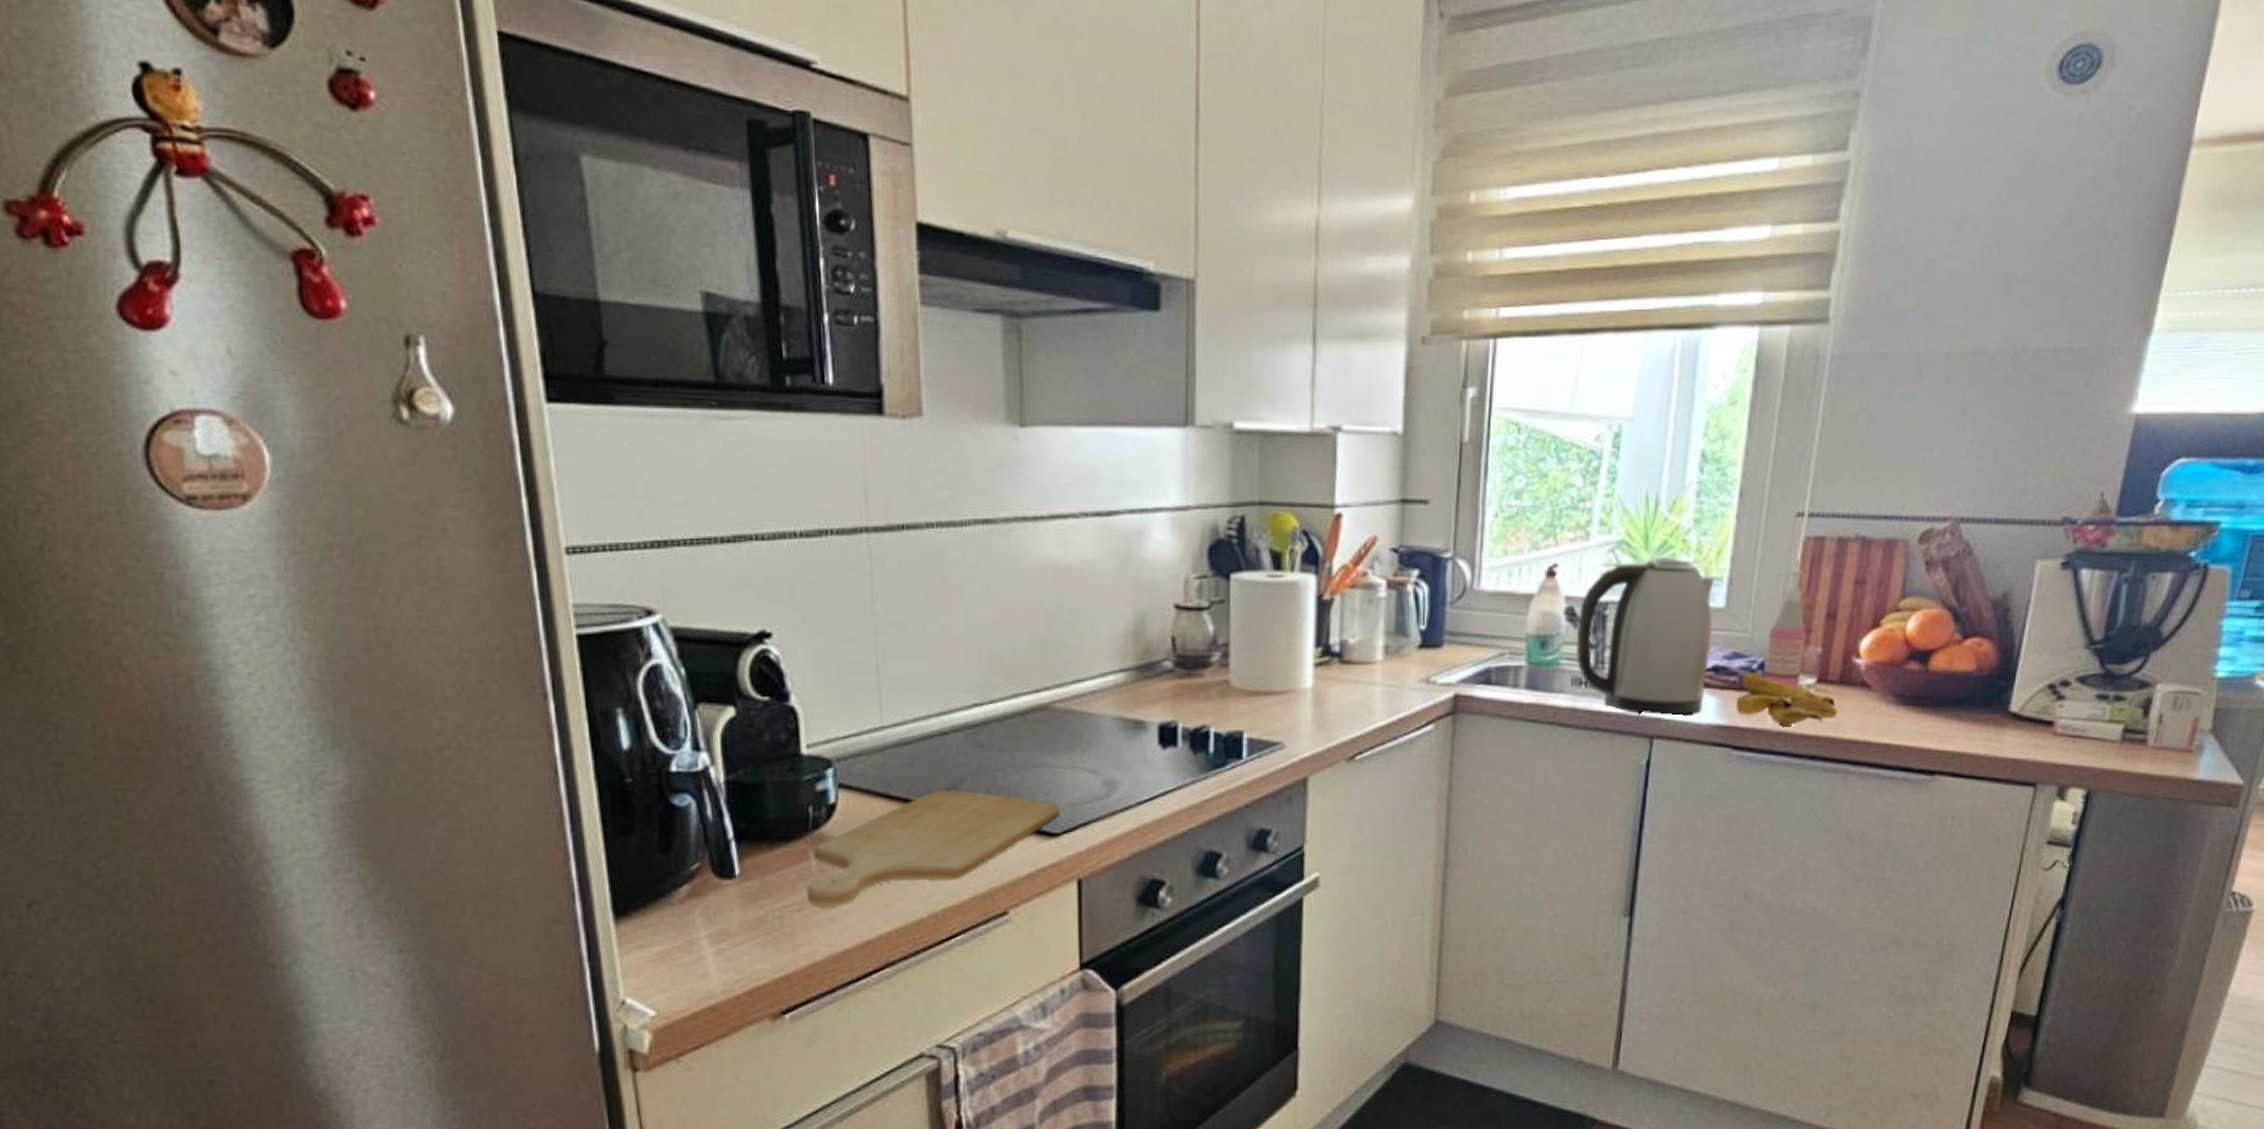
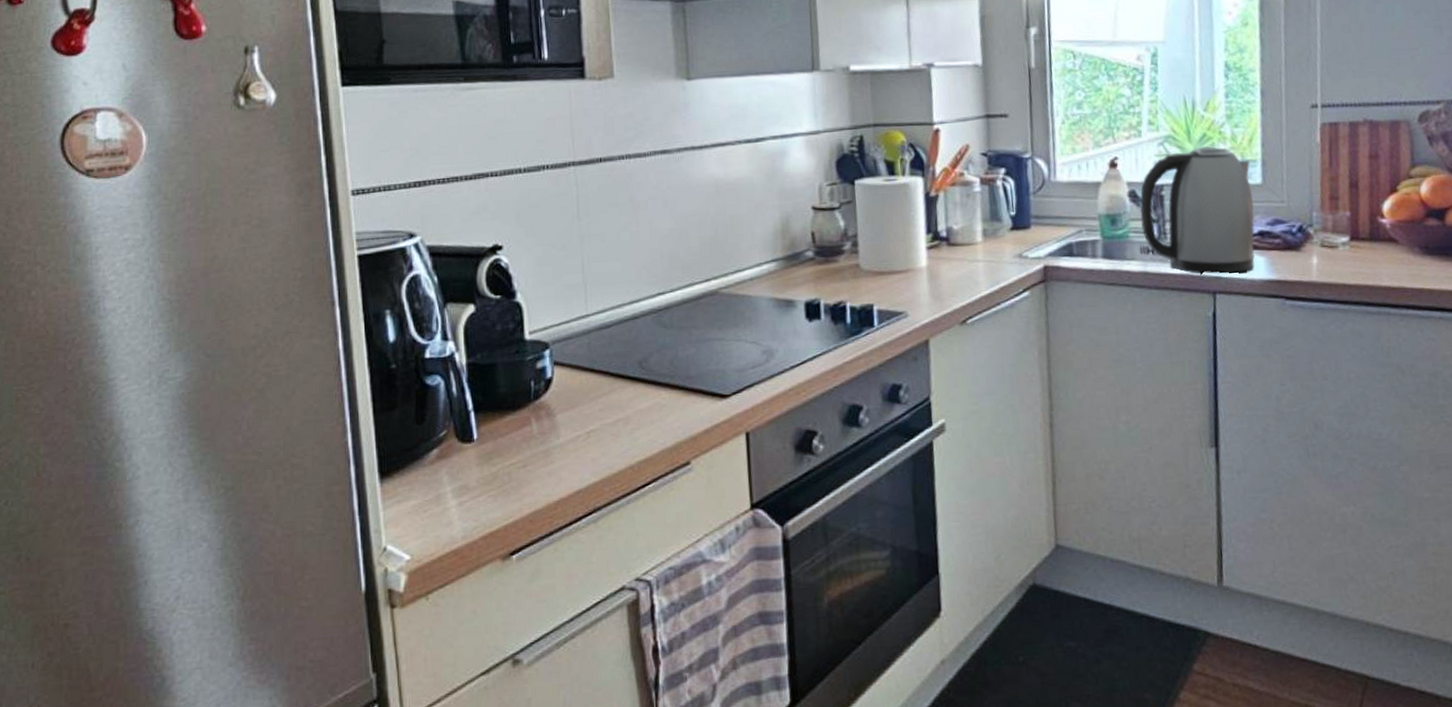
chopping board: present [807,790,1060,908] -> none [529,363,729,464]
banana: present [1735,672,1838,725] -> none [1282,234,1372,277]
soap dispenser: present [1763,570,1806,687] -> none [1302,150,1336,246]

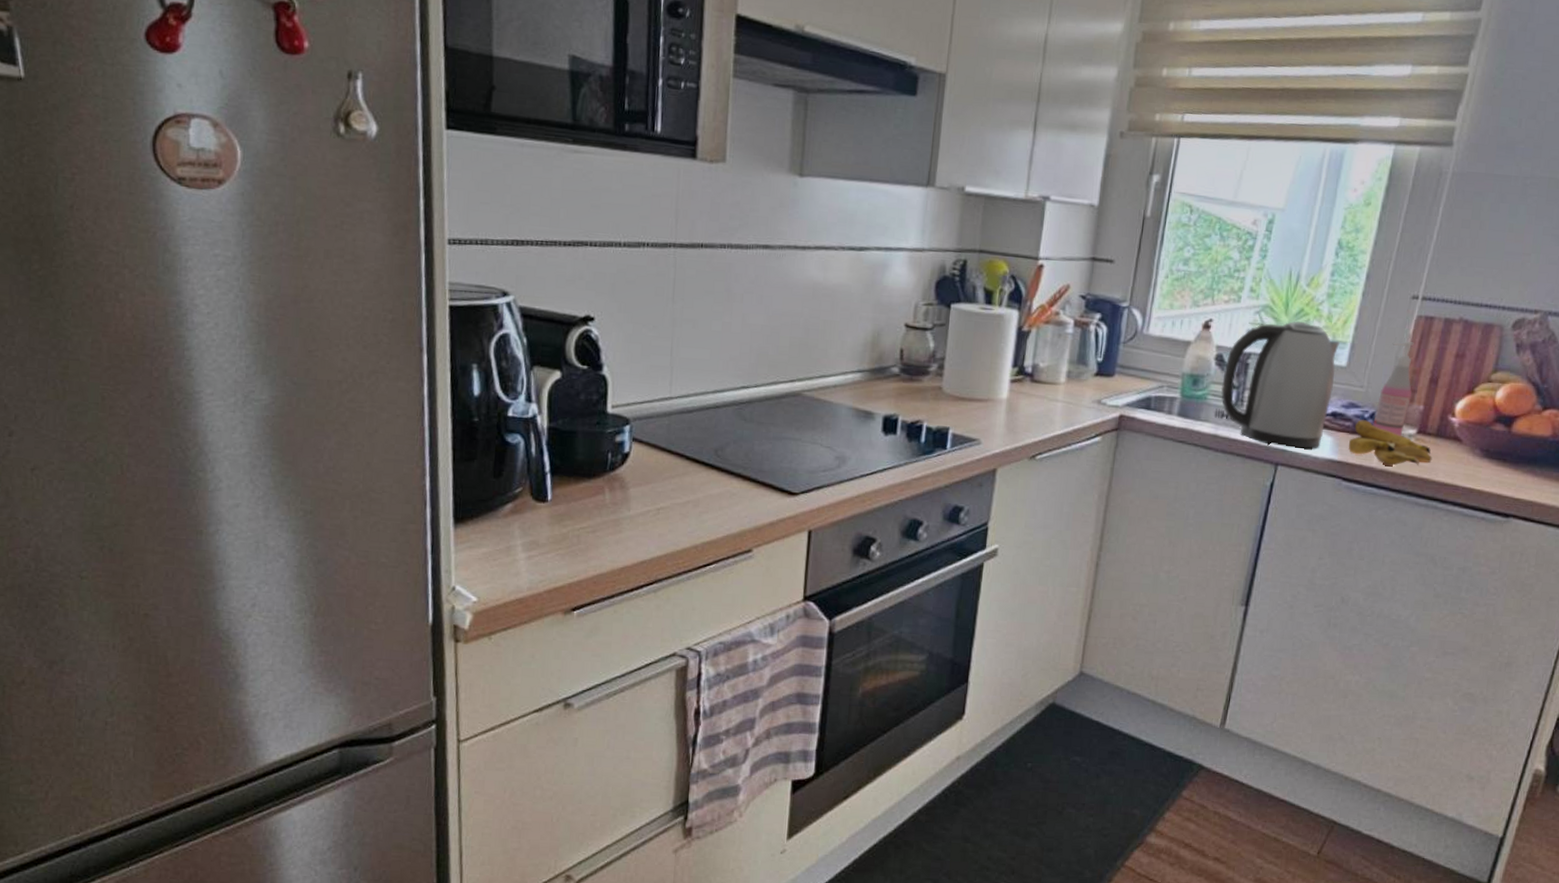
banana: none [1282,234,1372,277] -> present [1348,420,1432,466]
soap dispenser: none [1302,150,1336,246] -> present [1373,341,1414,436]

